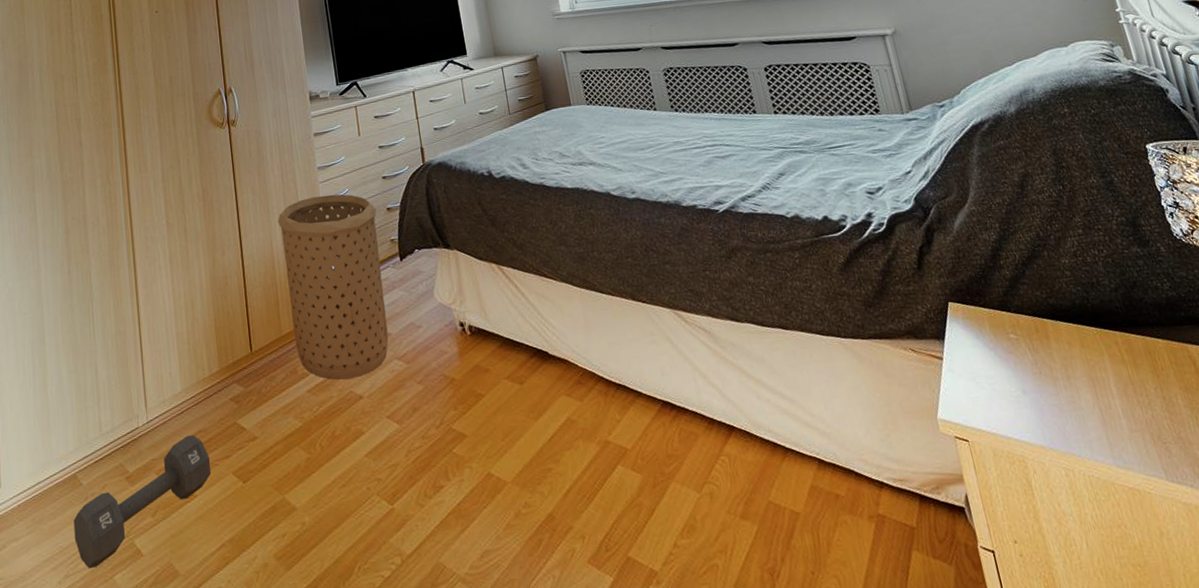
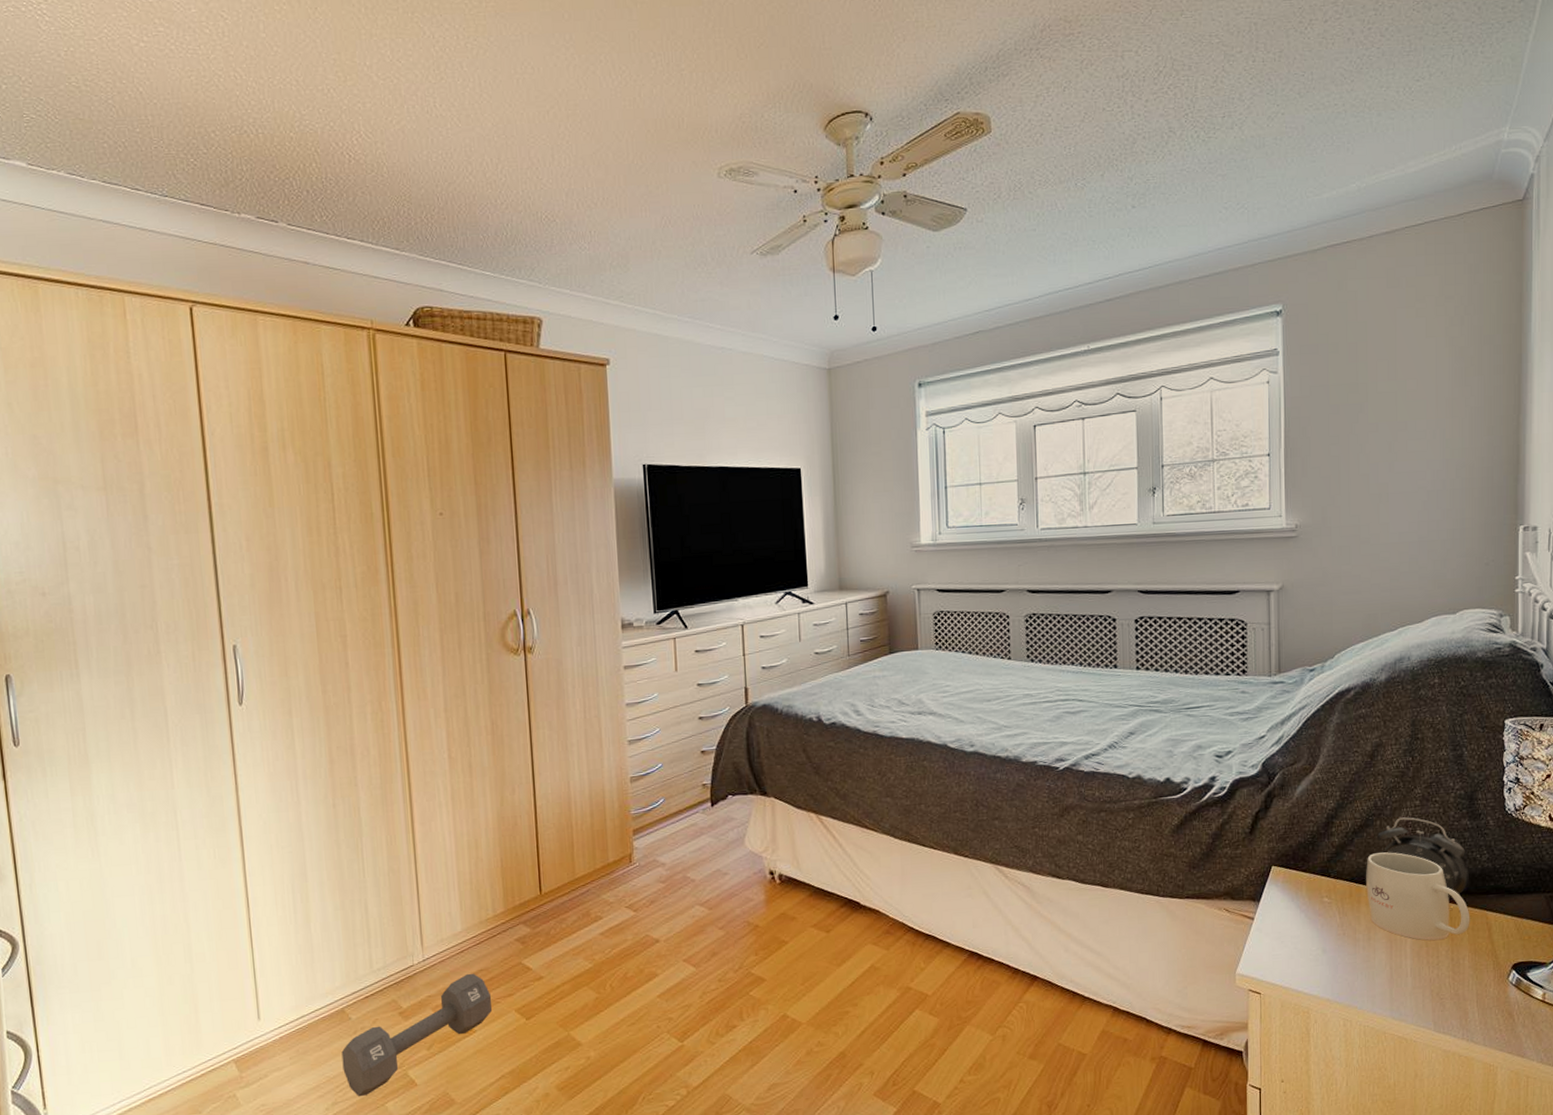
laundry basket: present [278,194,389,380] -> none [577,733,692,924]
mug: none [1044,283,1172,379] -> present [1365,852,1470,941]
alarm clock: none [1047,246,1157,345] -> present [1376,817,1469,911]

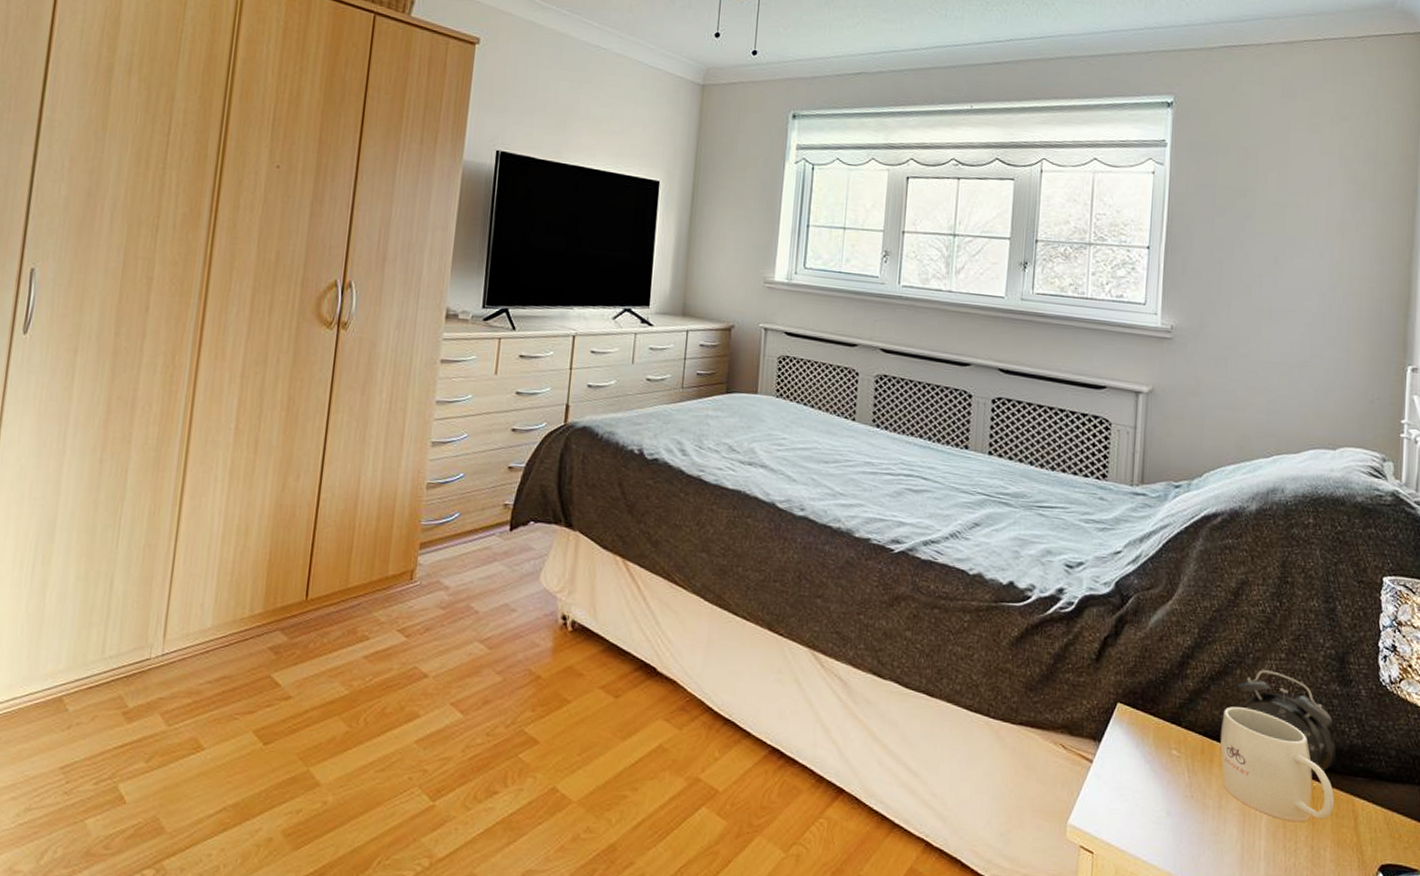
dumbbell: present [341,973,492,1097] -> none [46,678,229,807]

